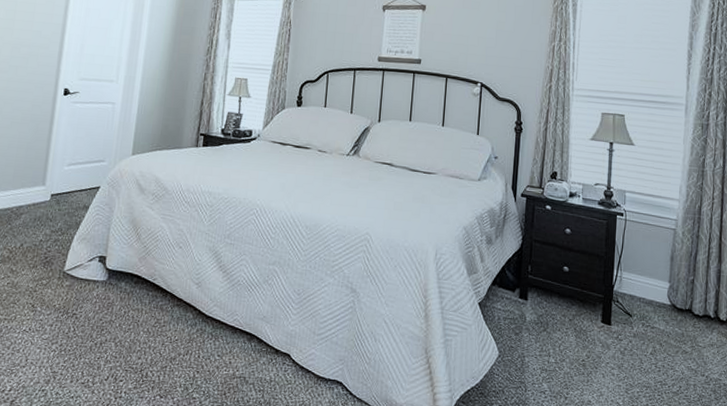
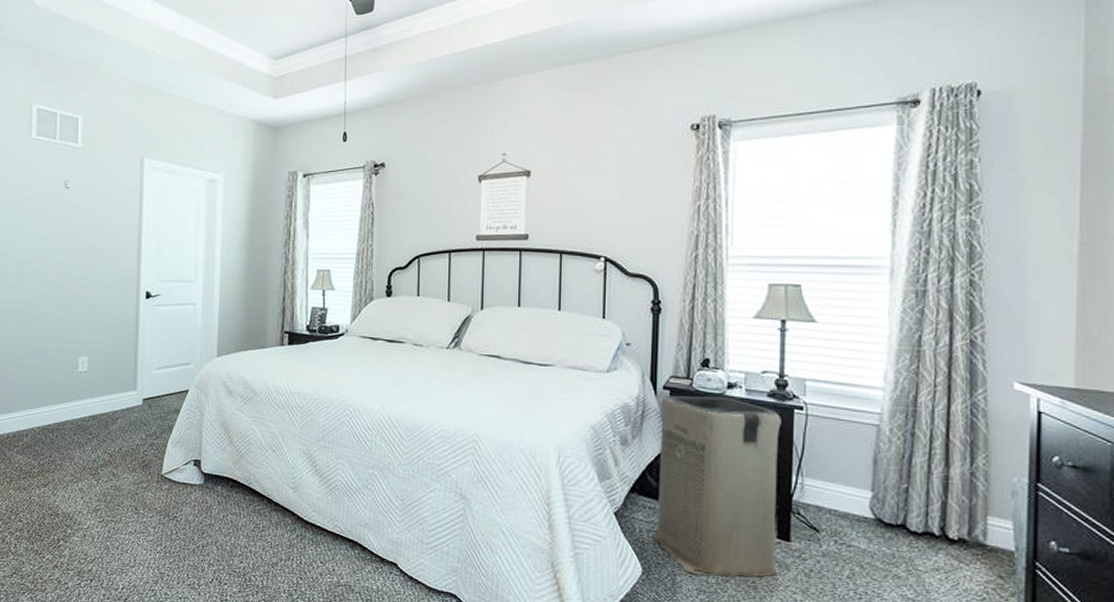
laundry basket: none [508,202,608,357] -> present [653,395,782,577]

